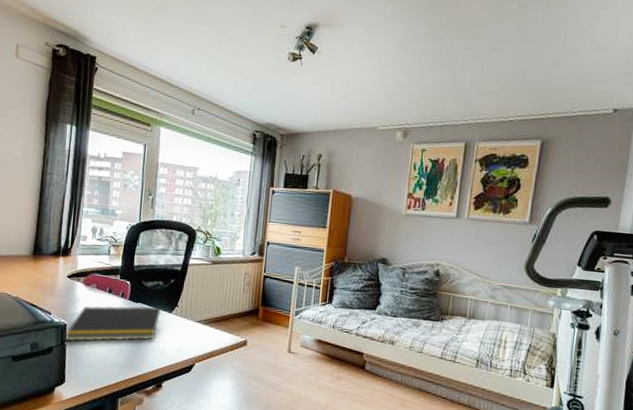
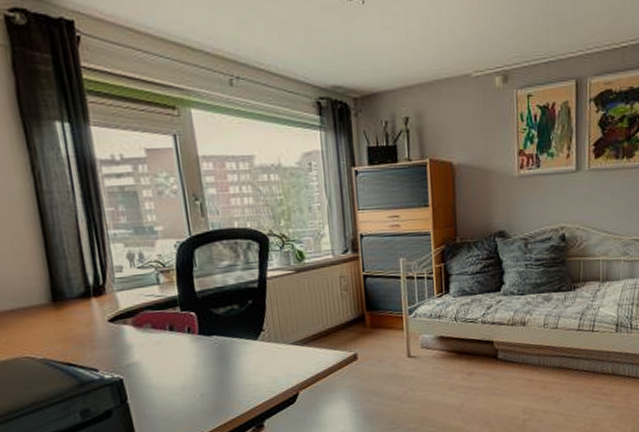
notepad: present [64,305,162,341] -> none [123,335,244,399]

